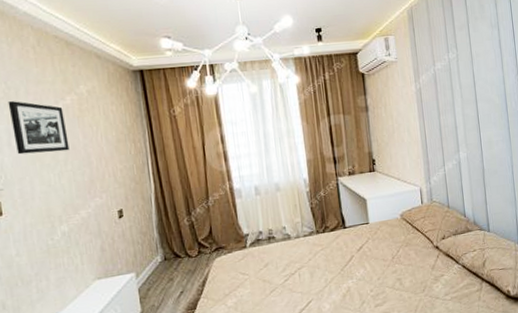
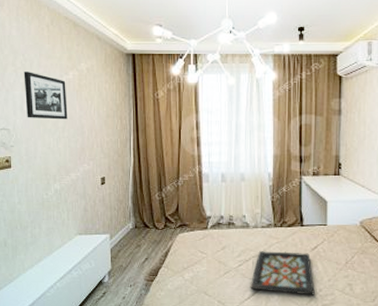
decorative tray: none [299,255,366,304] -> present [250,251,315,295]

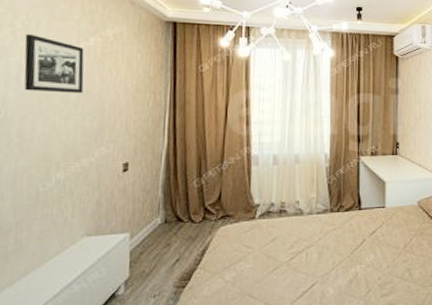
decorative tray: present [250,251,315,295] -> none [303,238,373,286]

